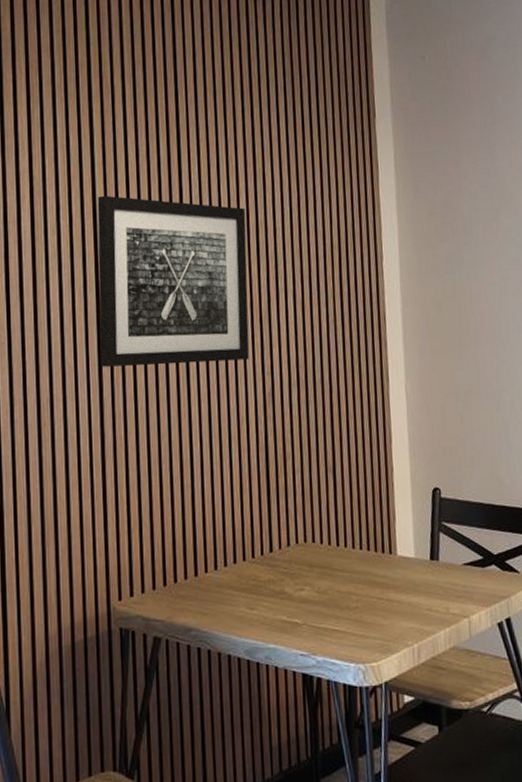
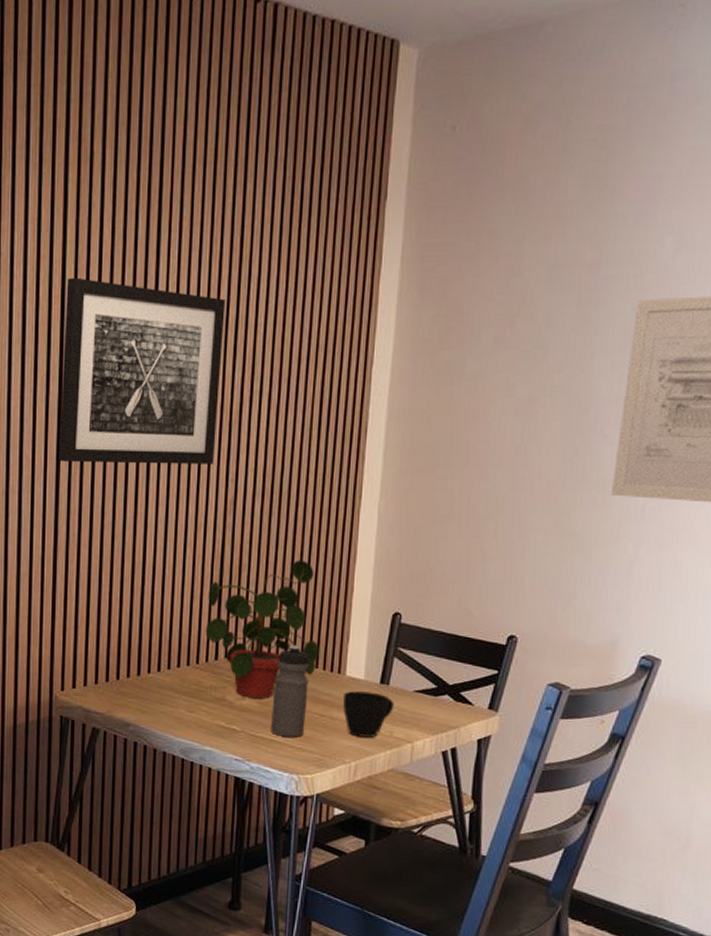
potted plant: none [256,444,369,588] -> present [205,560,319,699]
water bottle: none [330,530,365,625] -> present [271,645,310,737]
cup: none [398,569,447,617] -> present [343,691,395,738]

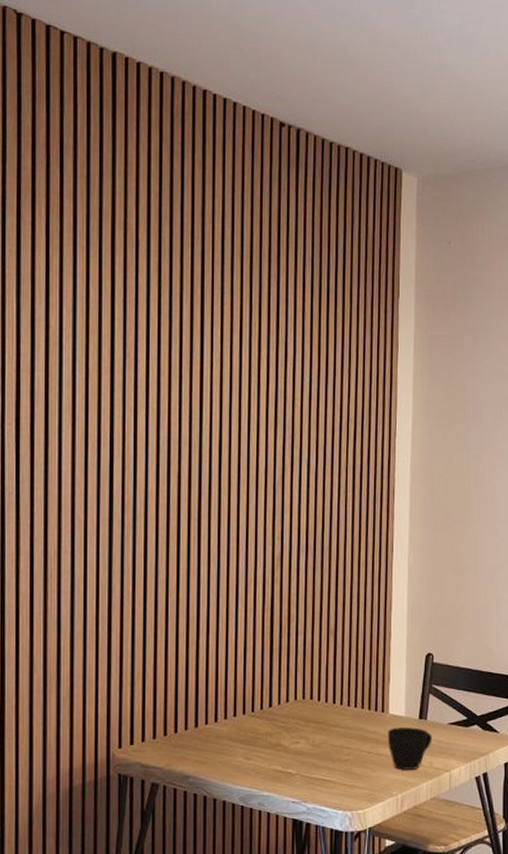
wall art: present [58,277,226,464] -> none [111,351,265,524]
potted plant: present [205,560,319,699] -> none [259,609,364,741]
water bottle: present [271,645,310,737] -> none [324,689,356,776]

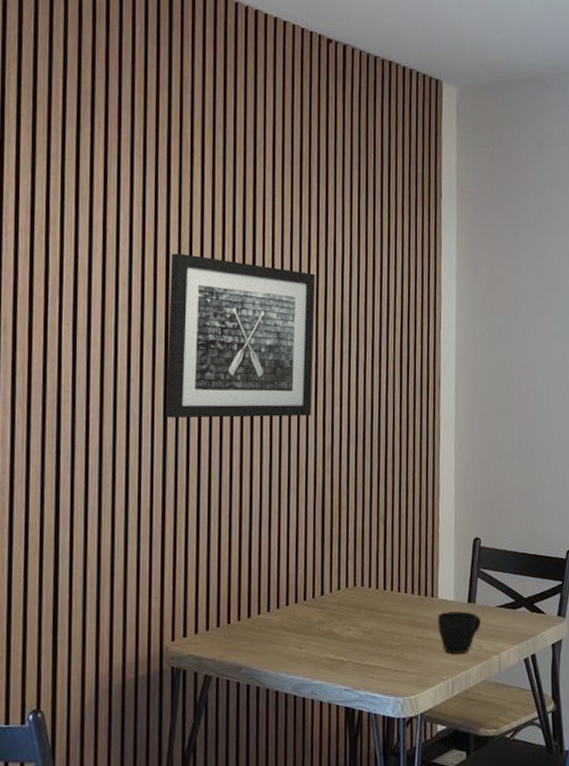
wall art: none [111,351,265,524] -> present [165,253,315,418]

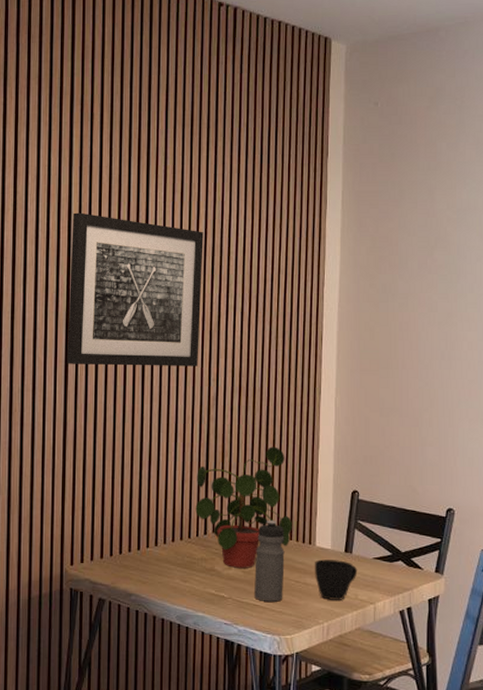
potted plant: none [311,497,414,629] -> present [195,446,292,568]
water bottle: none [375,575,407,662] -> present [254,520,285,602]

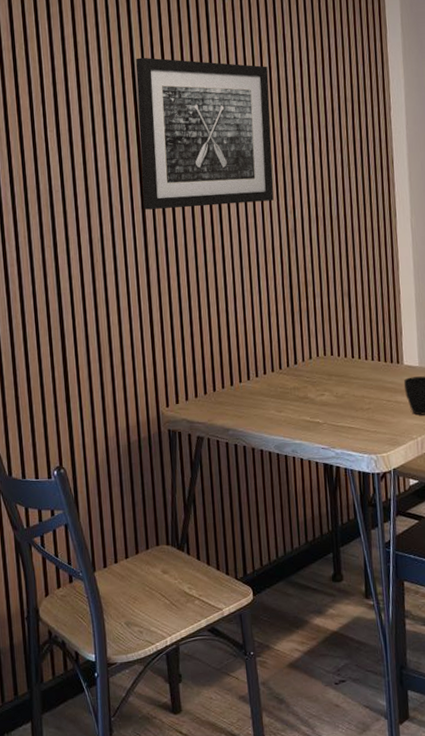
potted plant: present [195,446,292,568] -> none [282,272,380,394]
water bottle: present [254,520,285,602] -> none [346,344,376,423]

